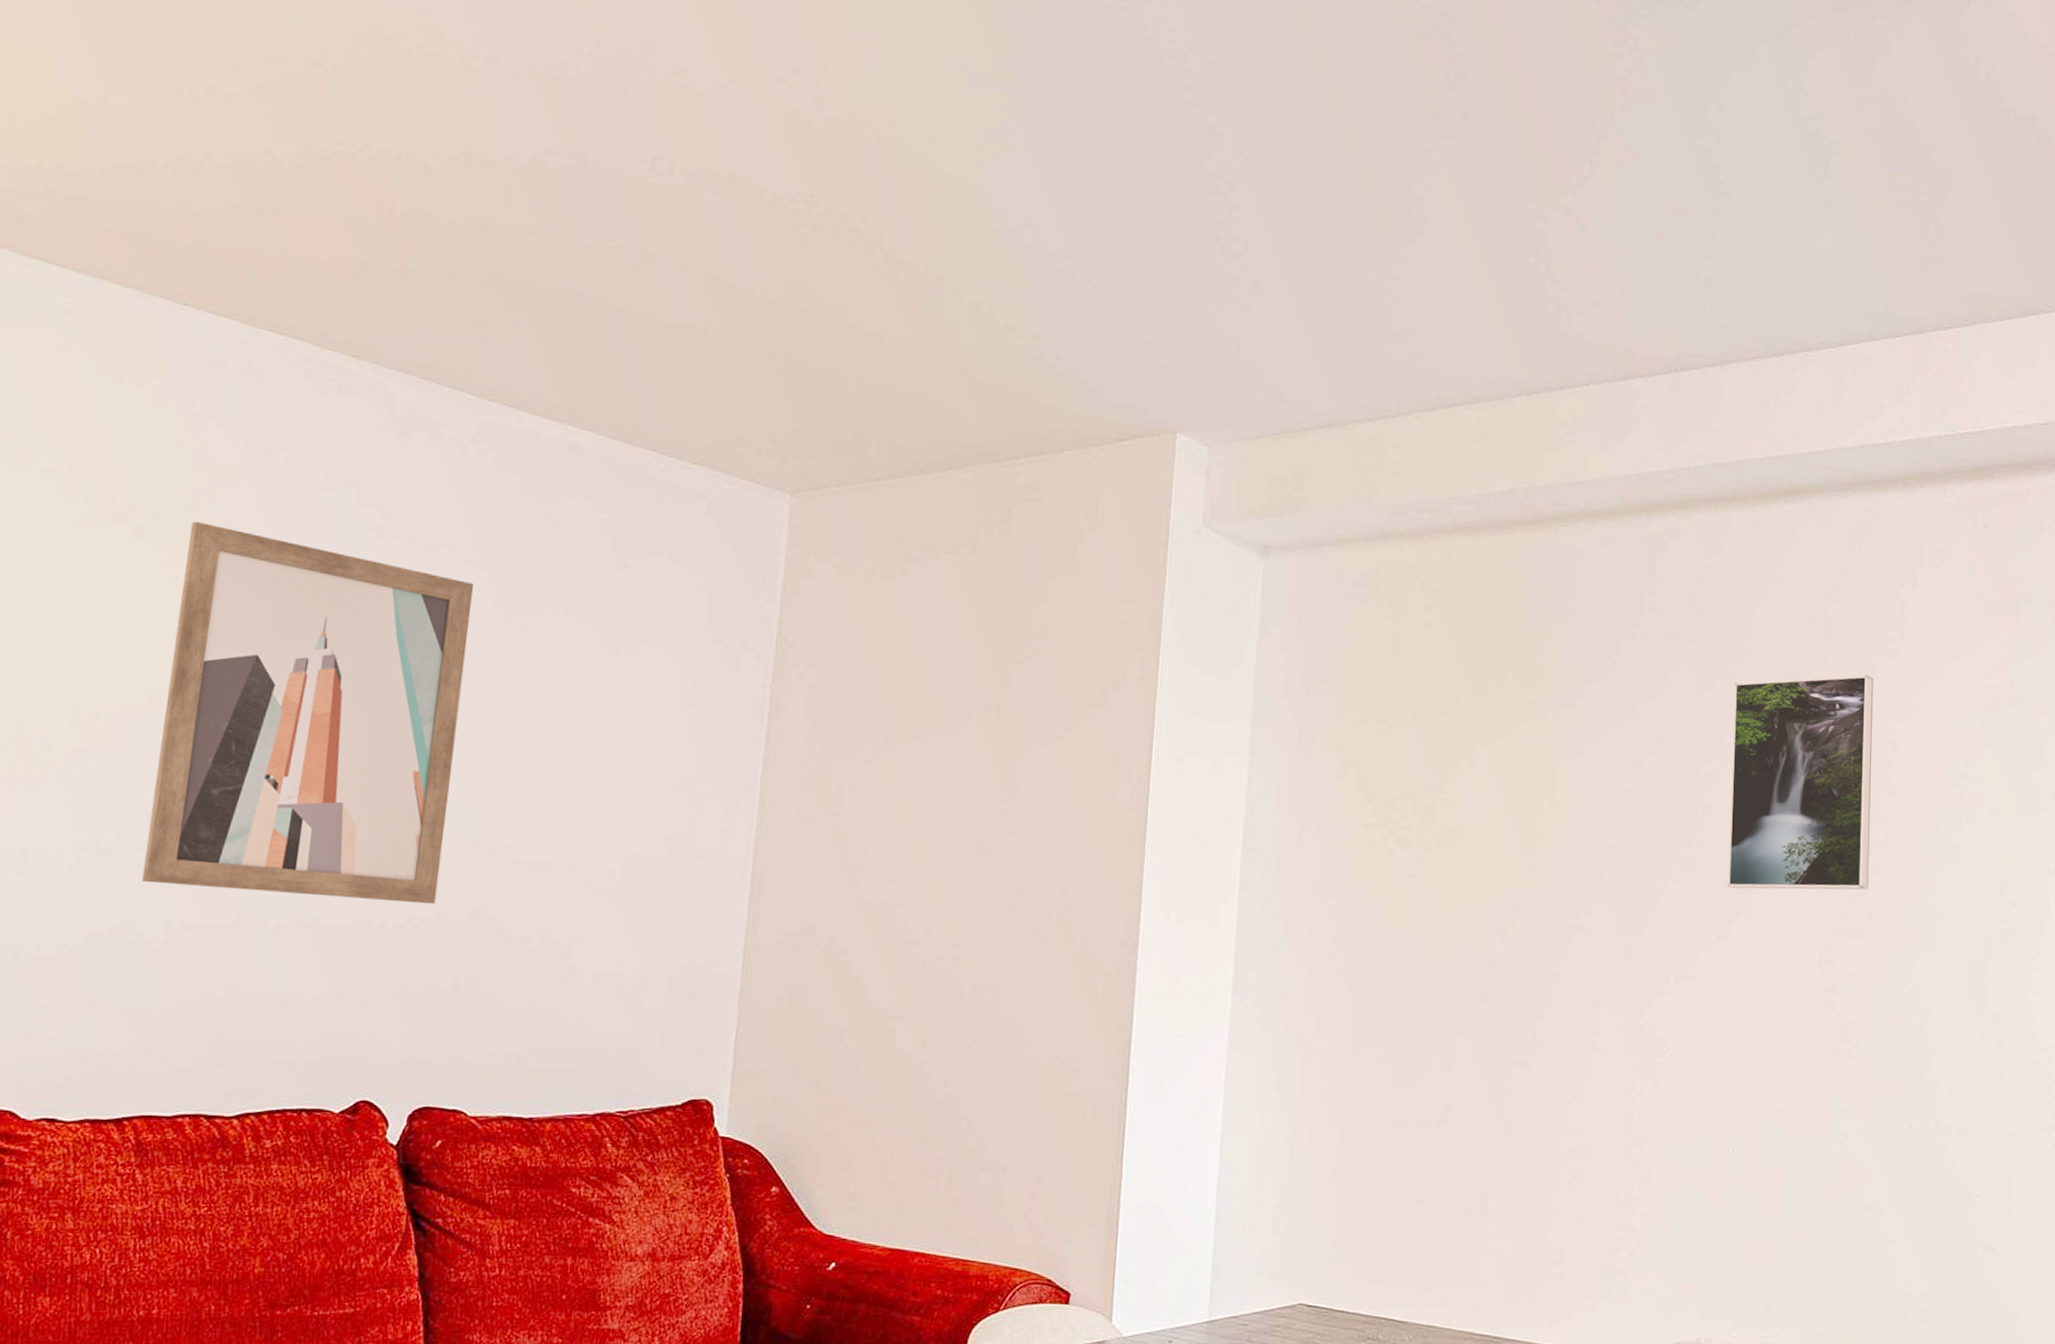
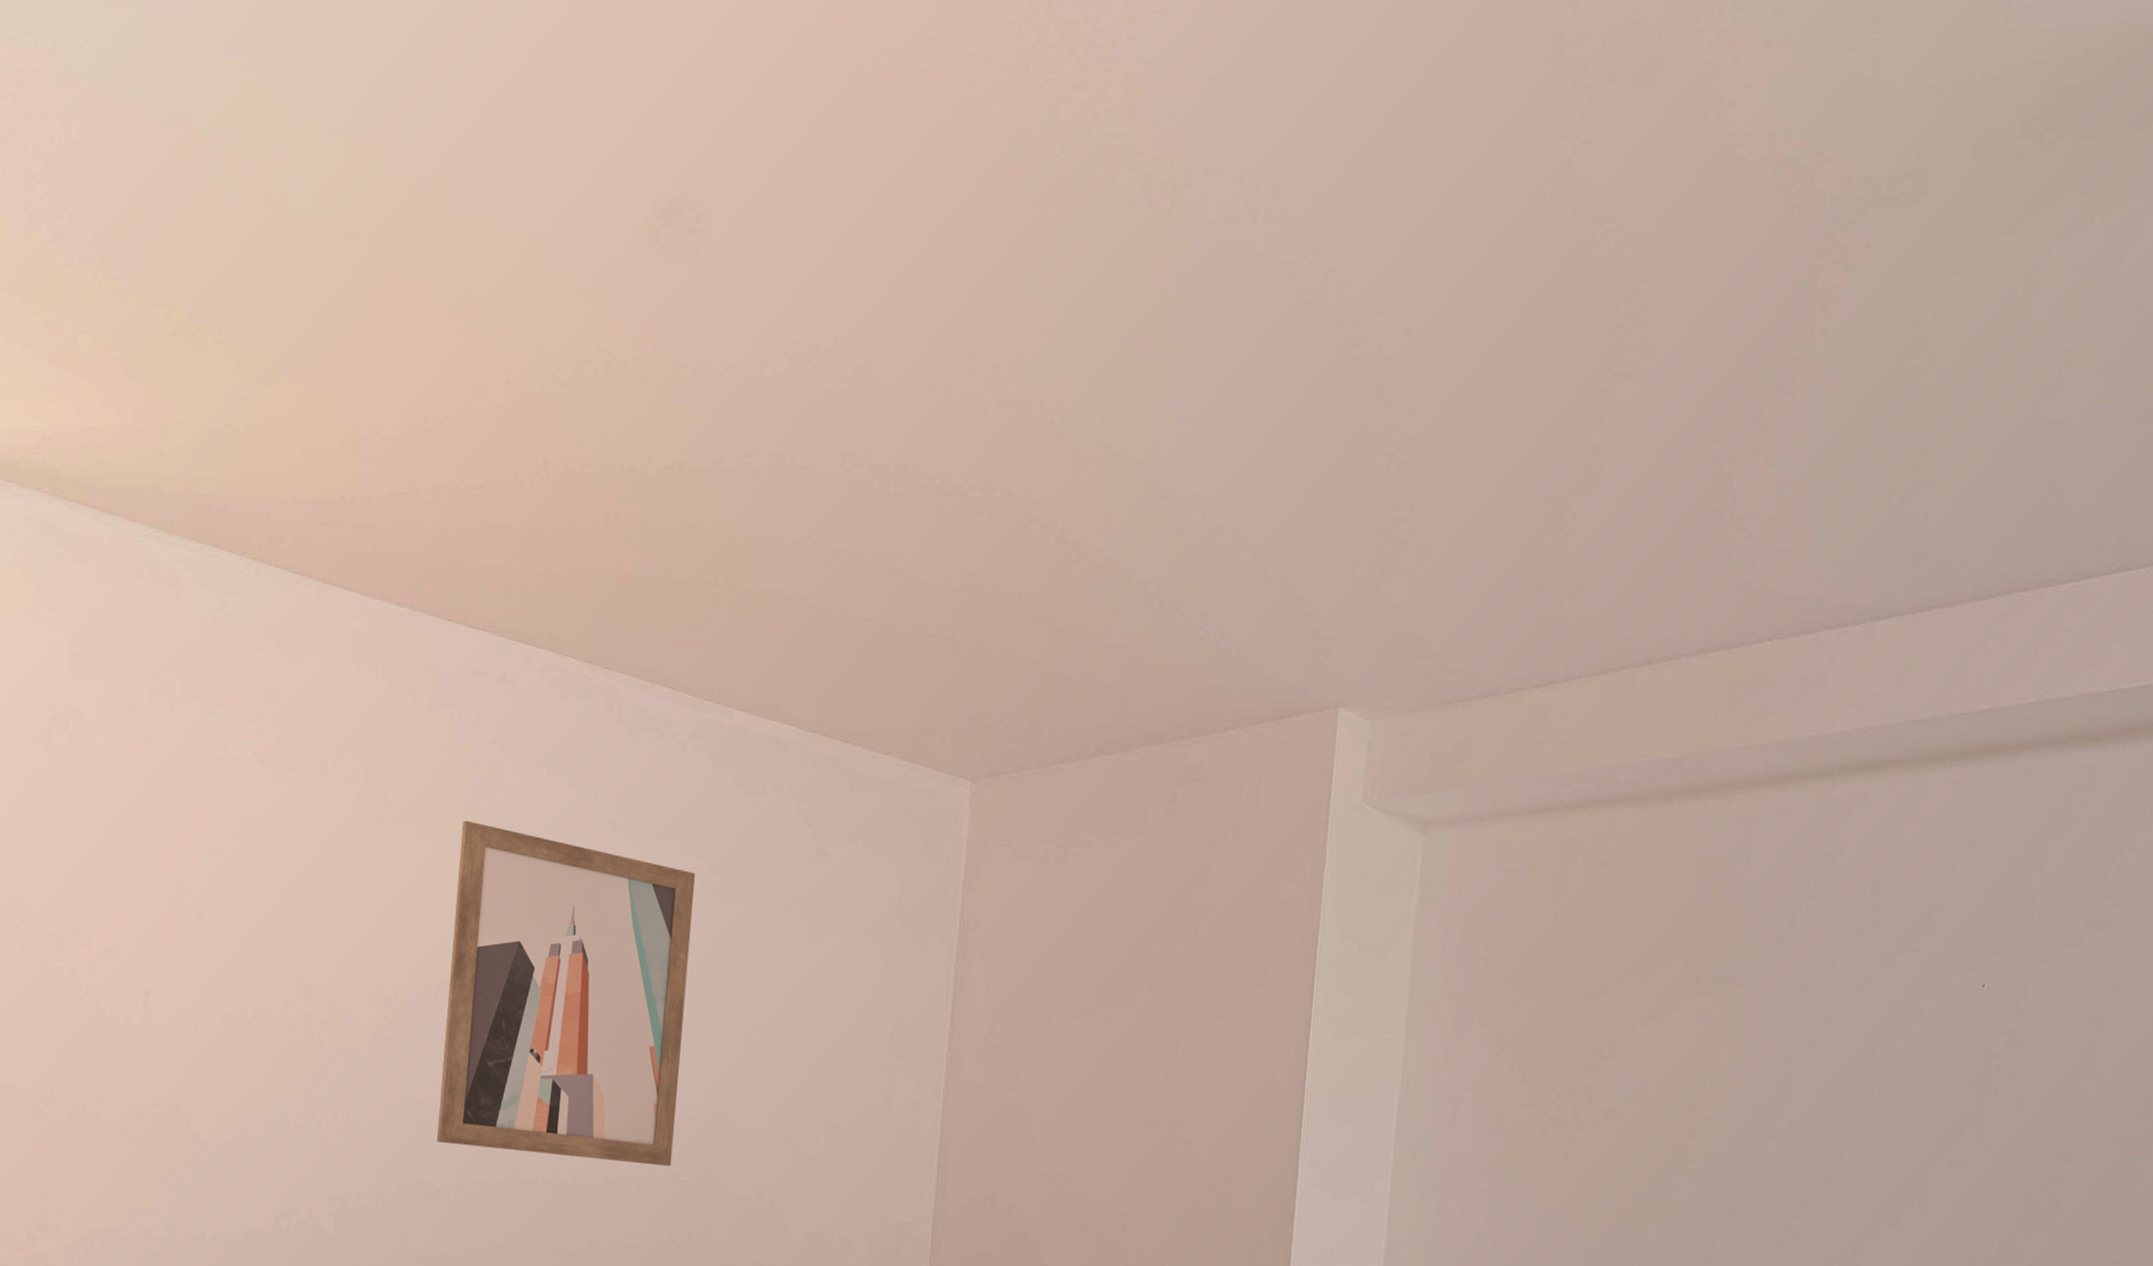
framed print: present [1727,675,1874,890] -> none [1900,948,2079,1179]

